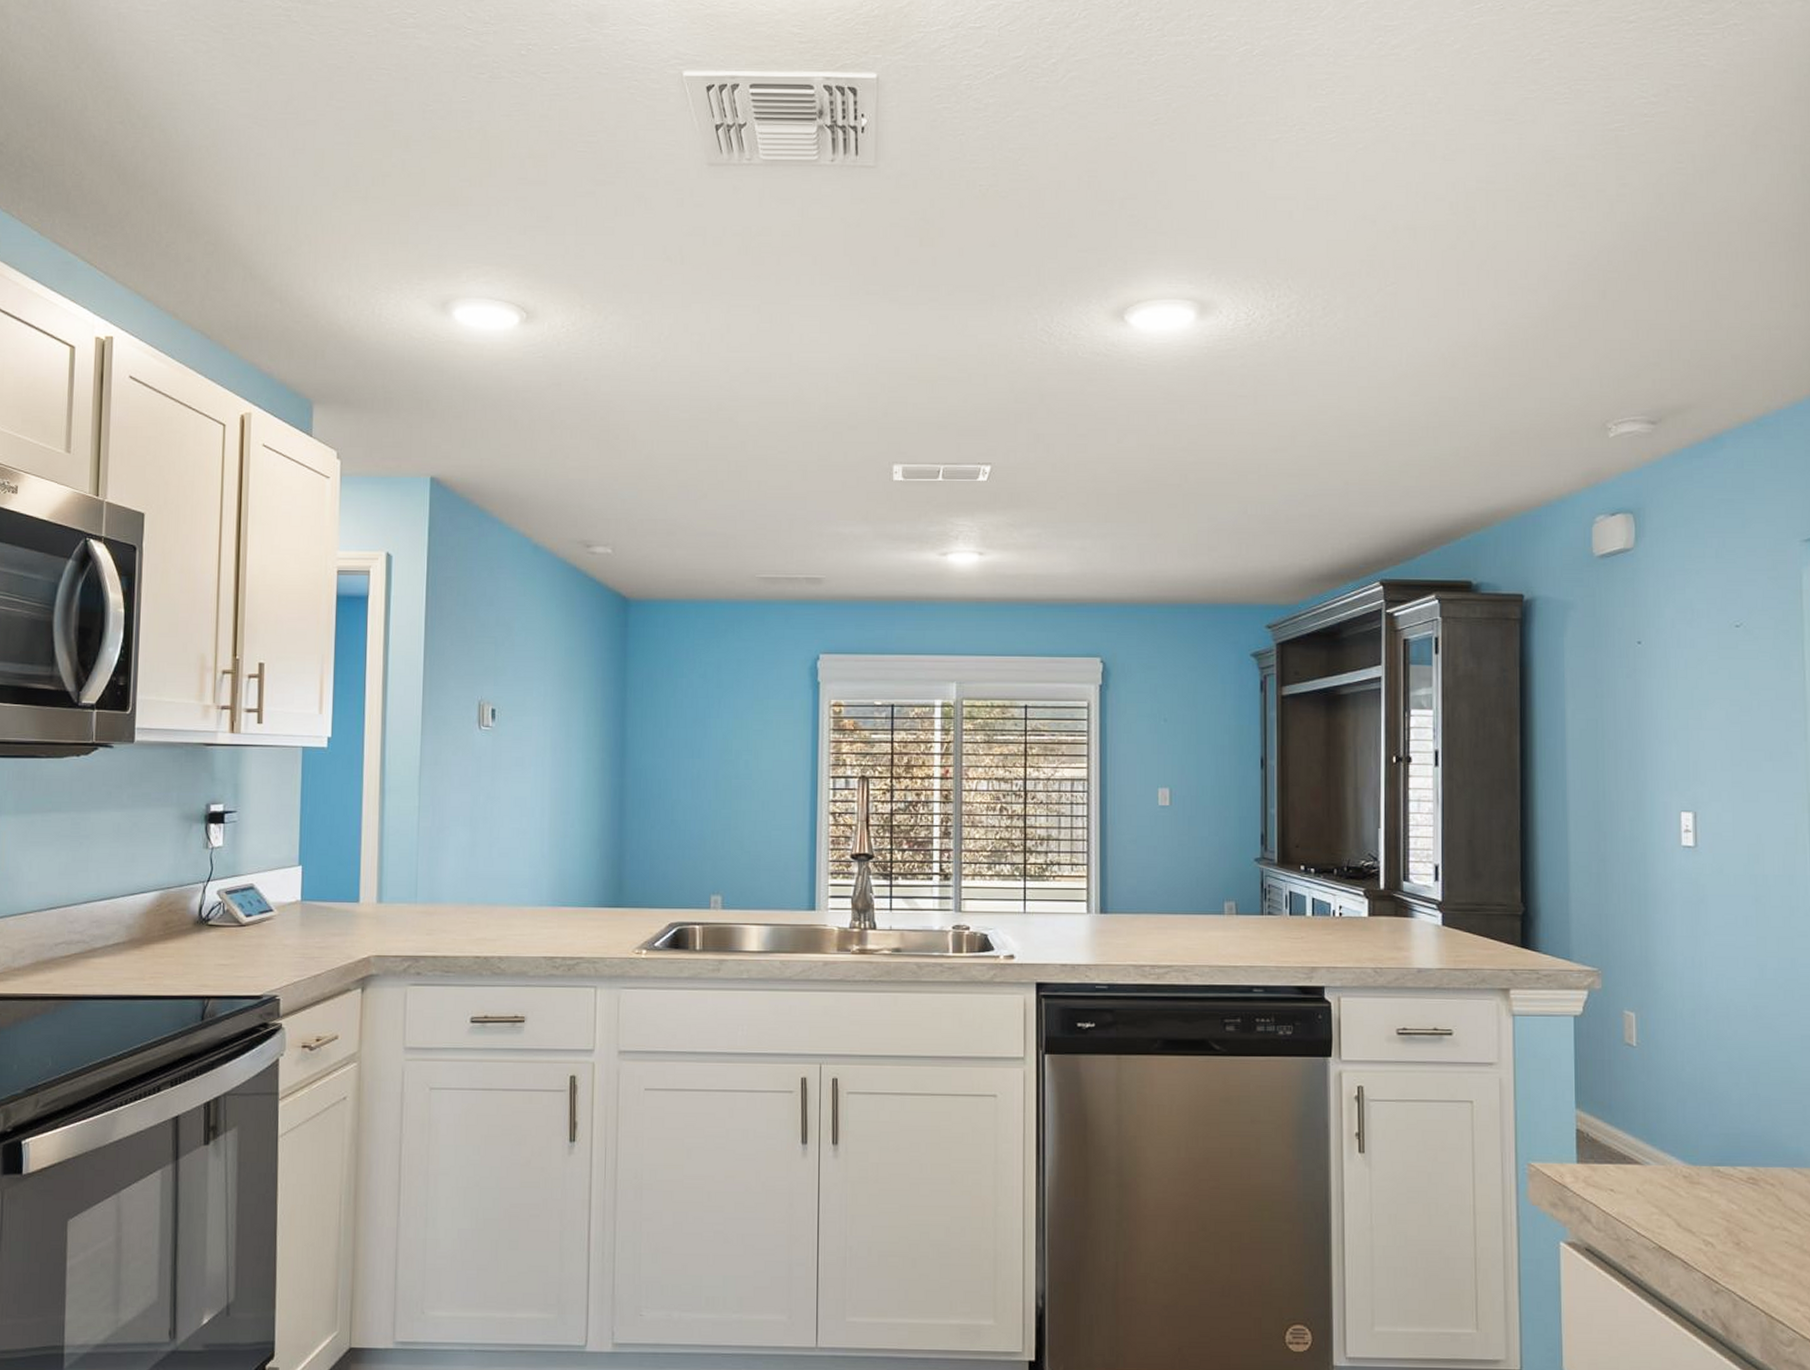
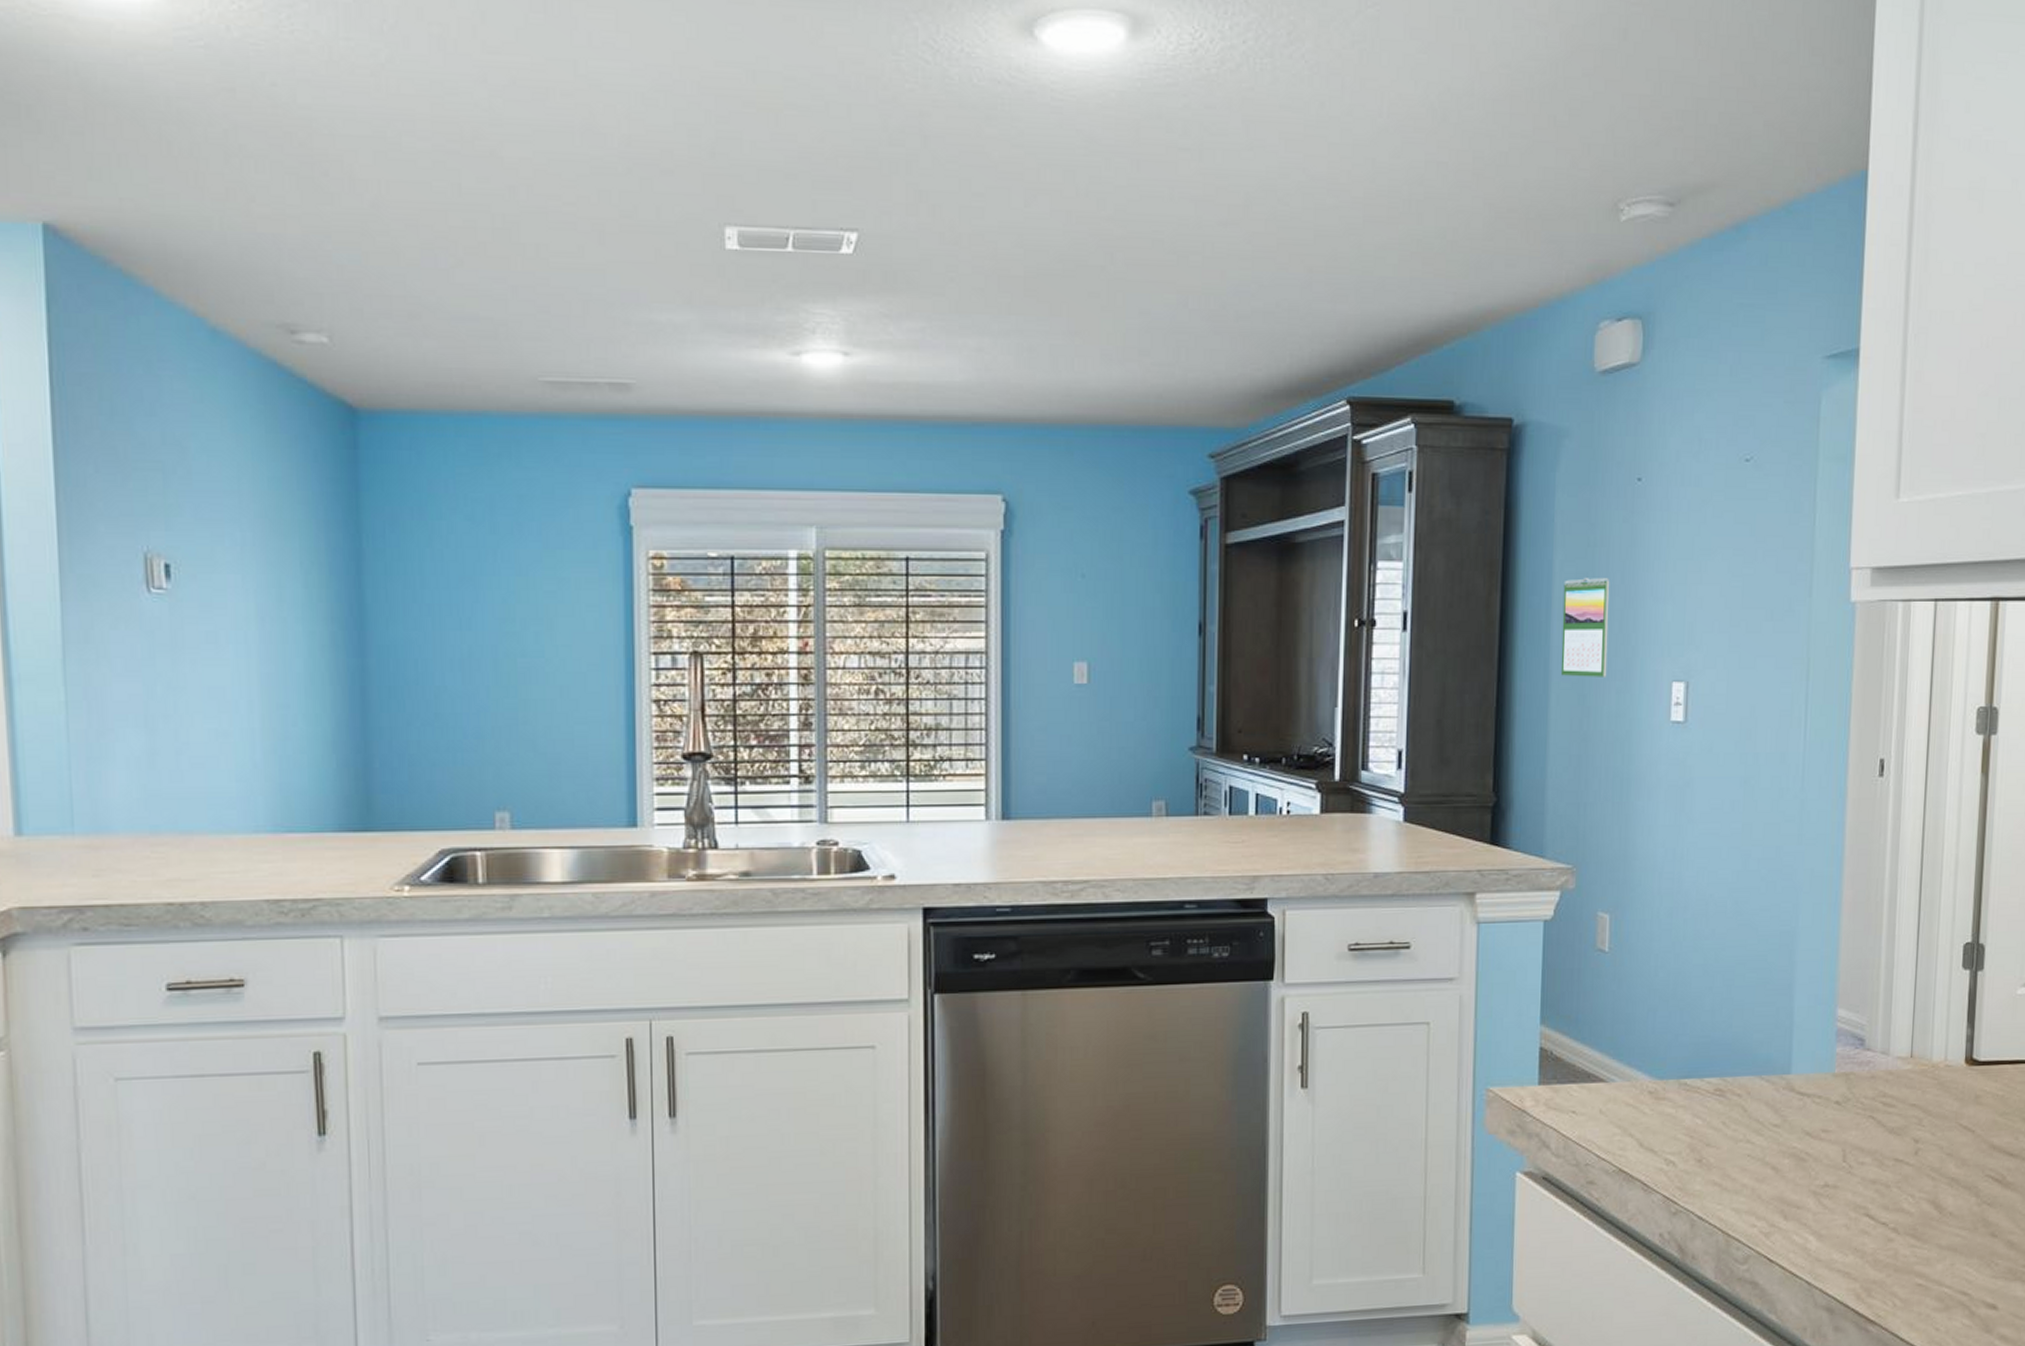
calendar: none [1576,723,1620,807] -> present [1560,577,1610,677]

